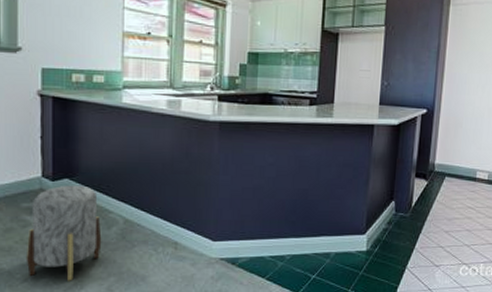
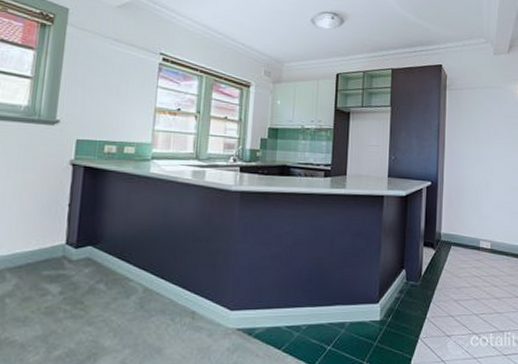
stool: present [26,185,102,281] -> none [40,252,120,354]

